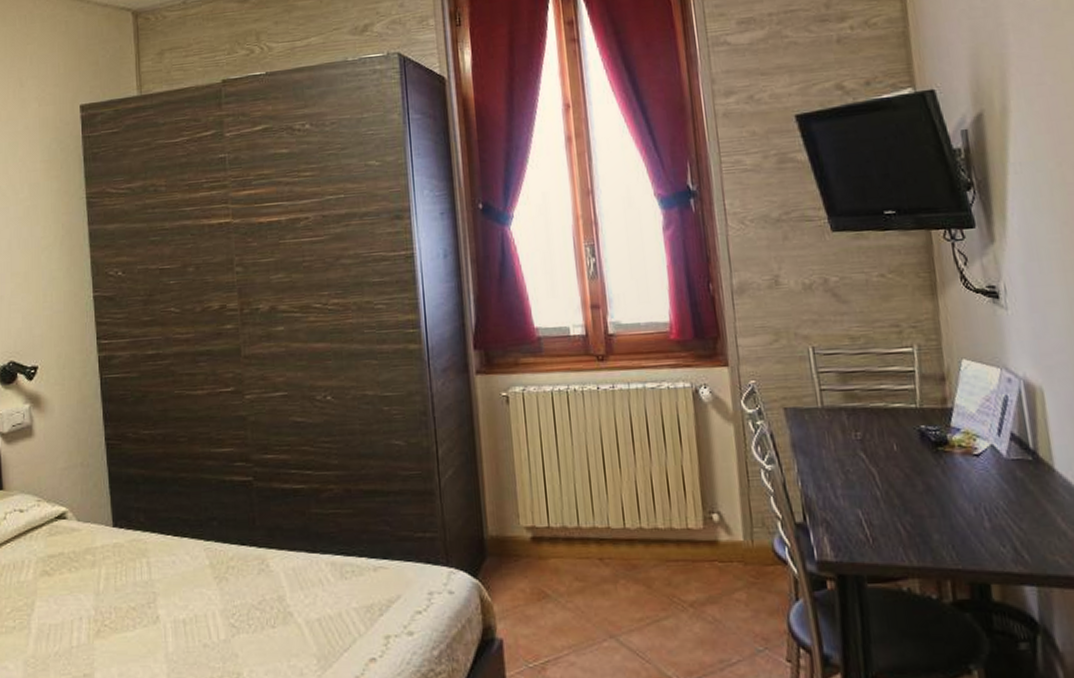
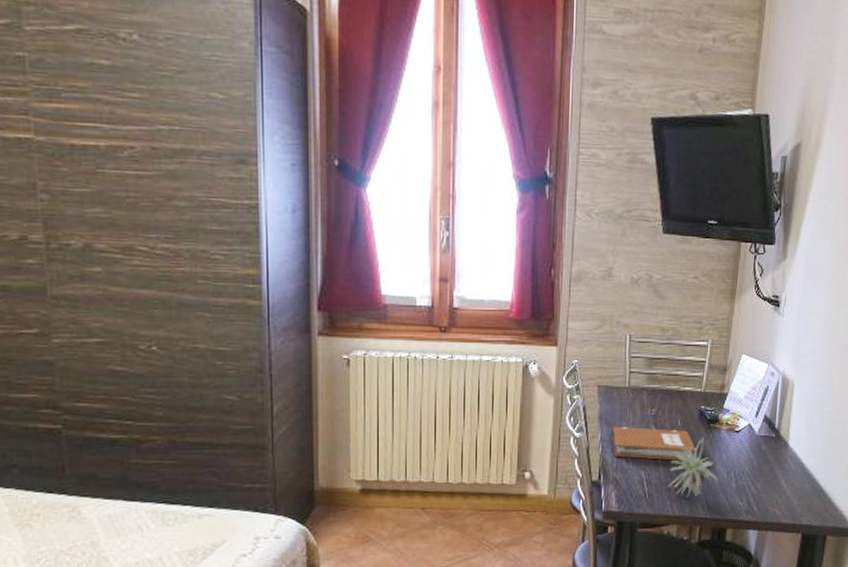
notebook: none [810,454,925,495] -> present [612,426,696,461]
succulent plant: none [891,465,965,543] -> present [668,438,719,498]

